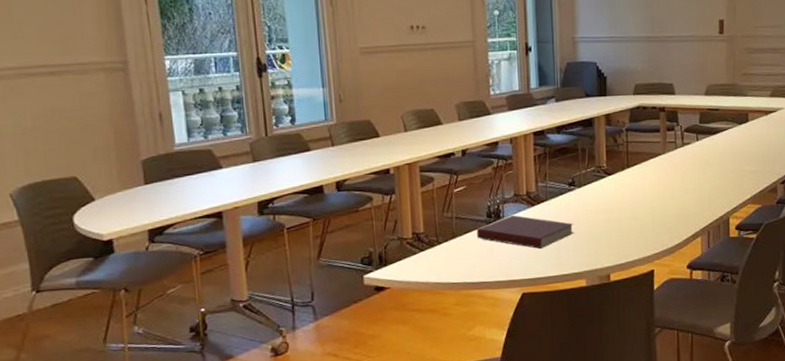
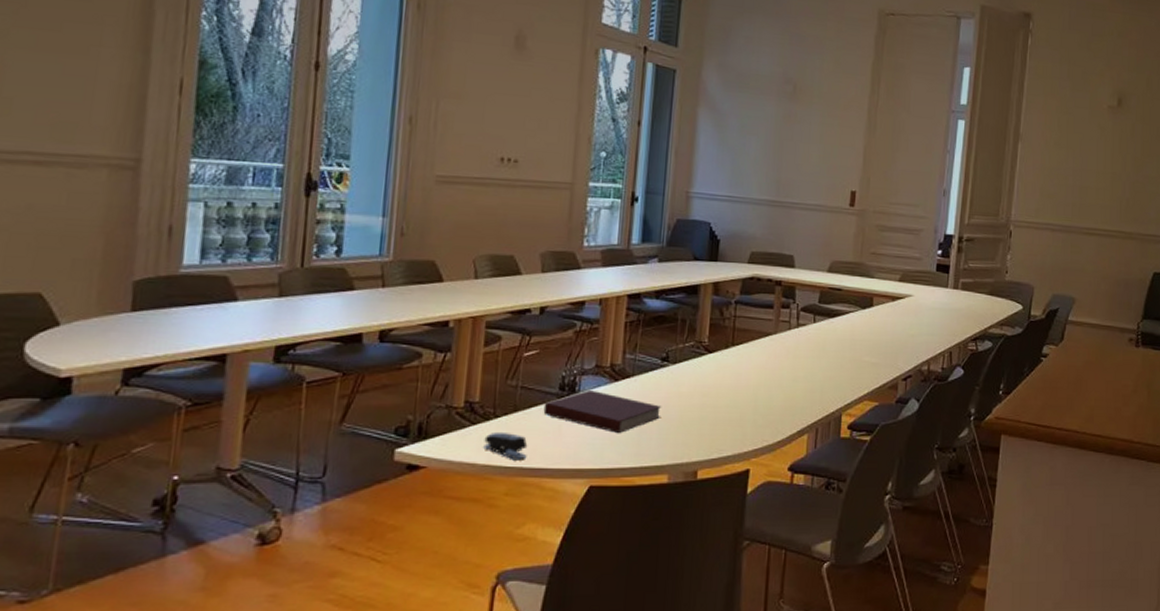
stapler: none [432,255,469,277] -> present [483,431,528,461]

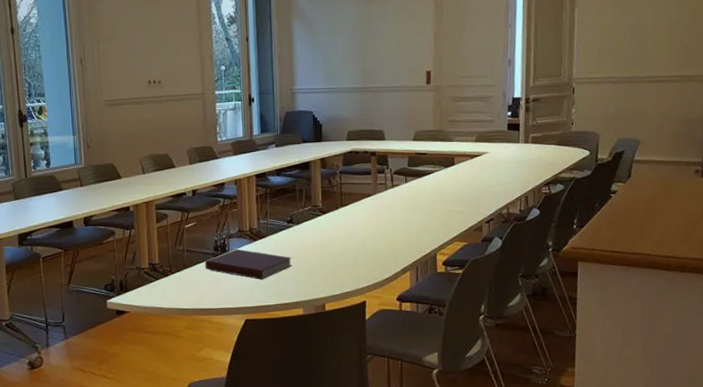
stapler: present [483,431,528,461] -> none [166,283,198,304]

